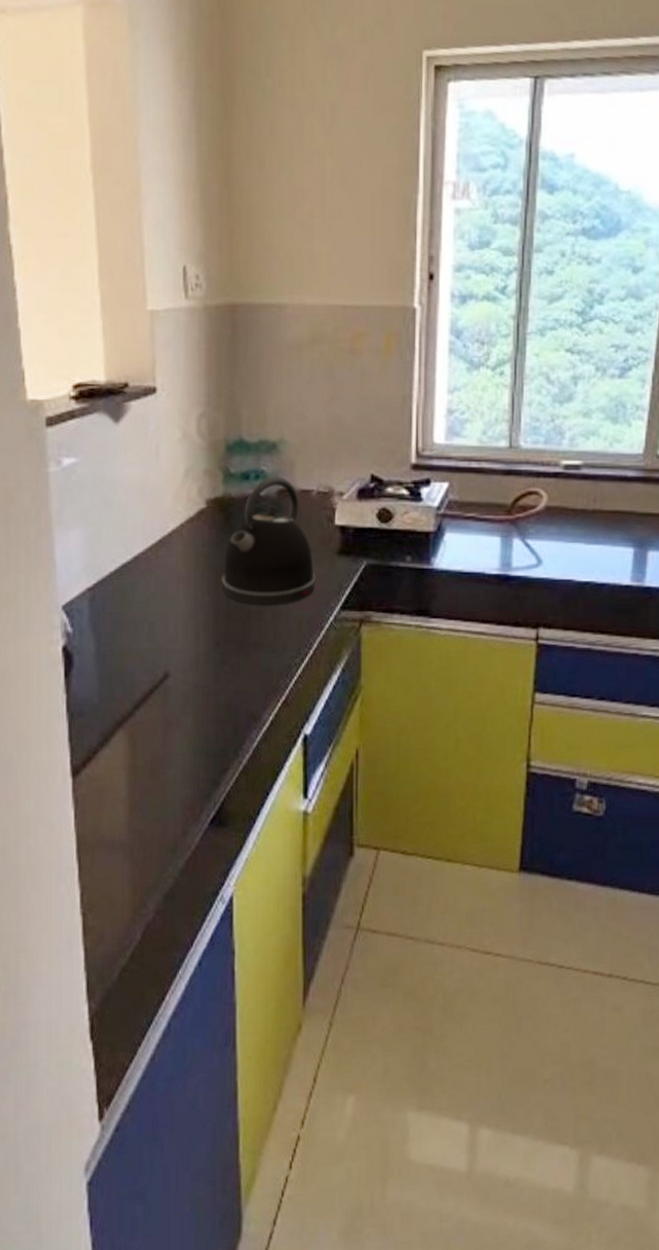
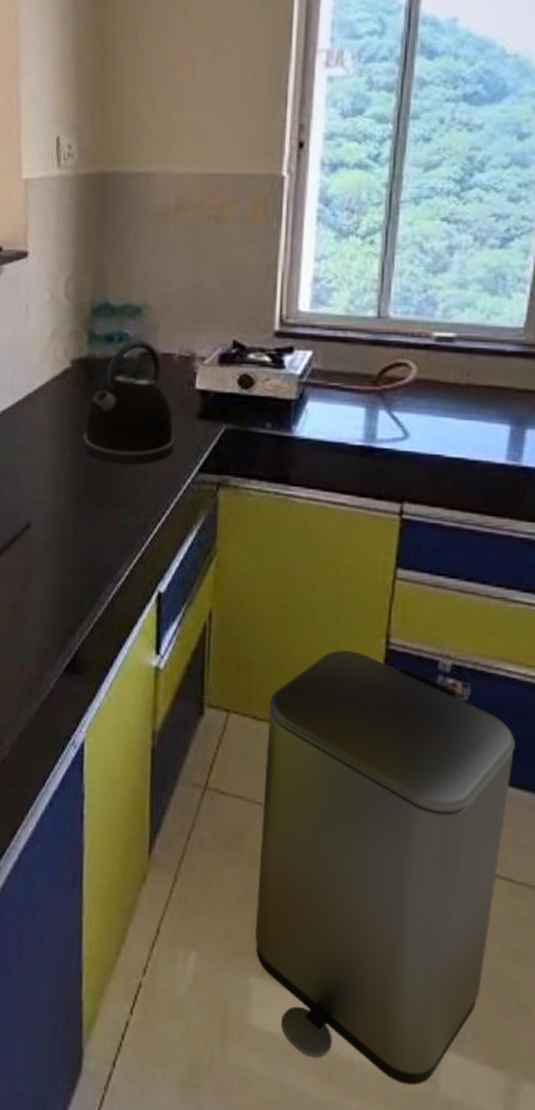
pedal bin: none [412,777,647,1193] -> present [255,650,516,1085]

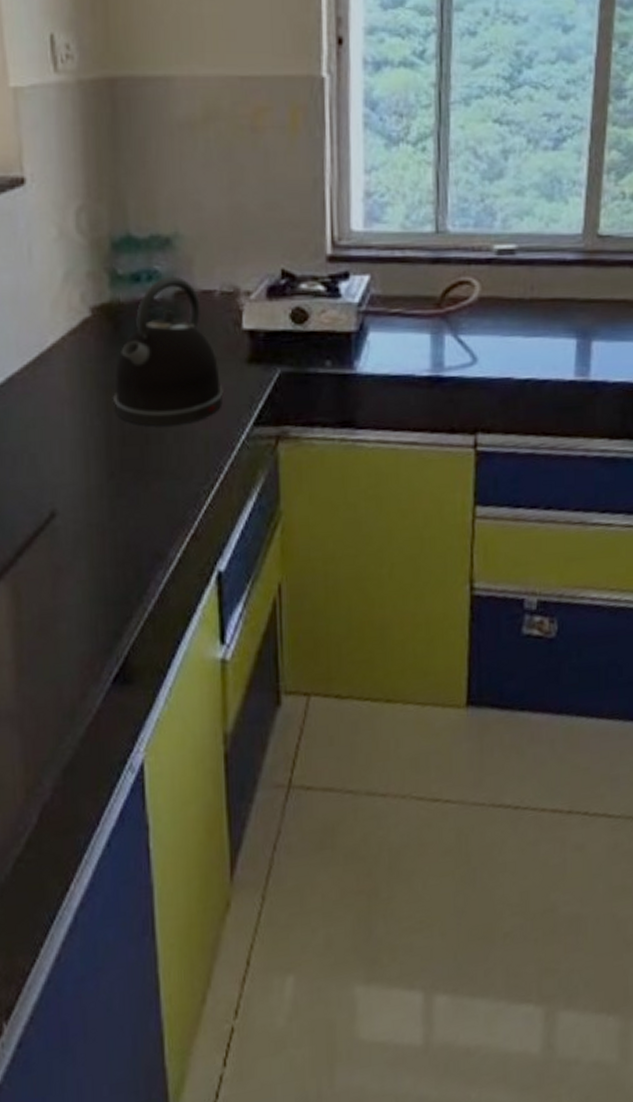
pedal bin: present [255,650,516,1085] -> none [352,603,604,1057]

